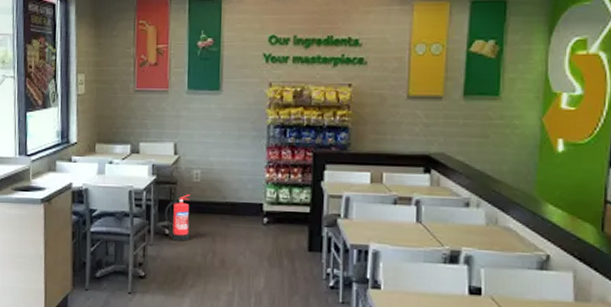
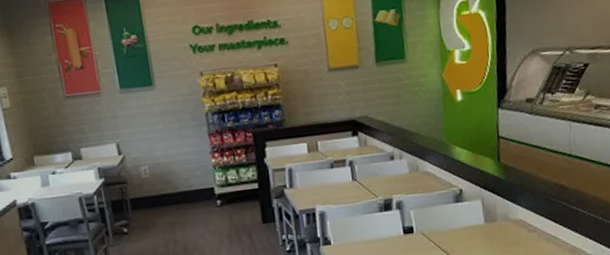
fire extinguisher: present [164,194,190,241] -> none [119,191,149,237]

